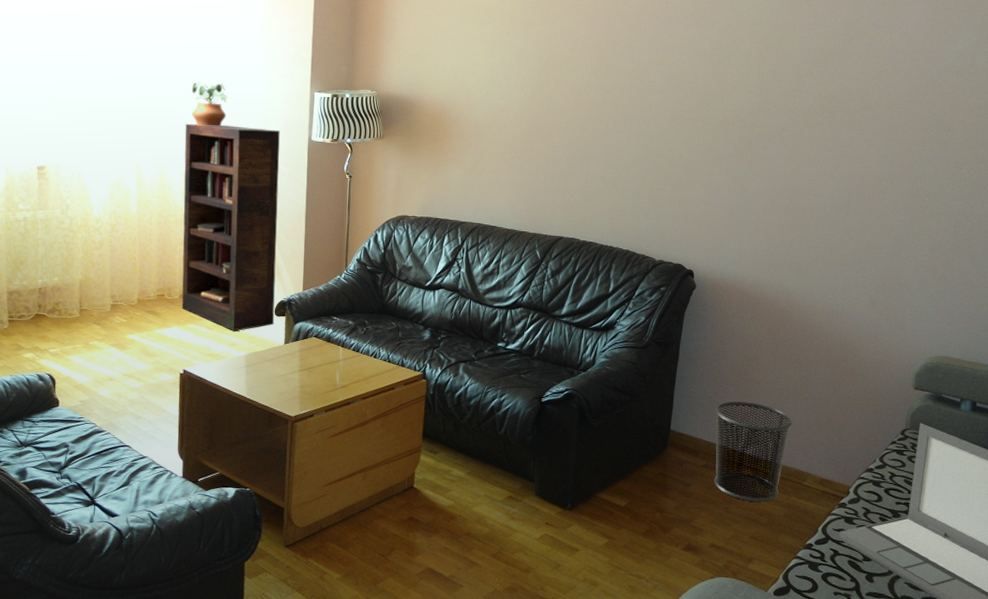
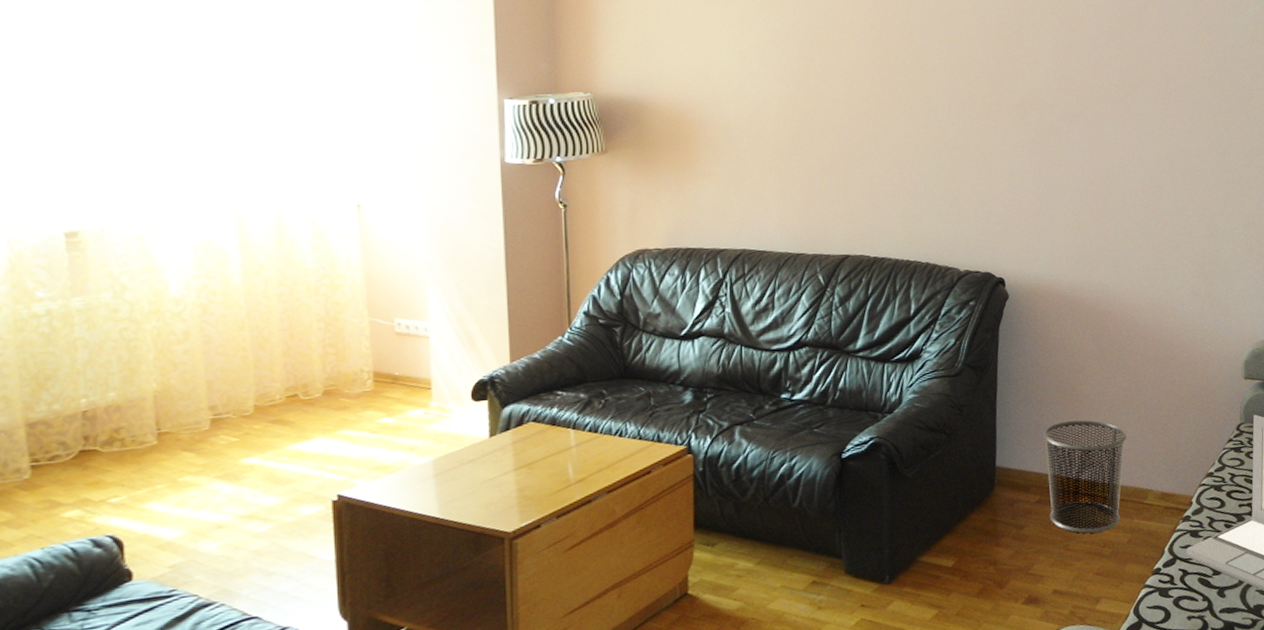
bookcase: present [181,124,280,332] -> none [311,151,472,431]
potted plant: present [192,81,228,127] -> none [318,93,375,156]

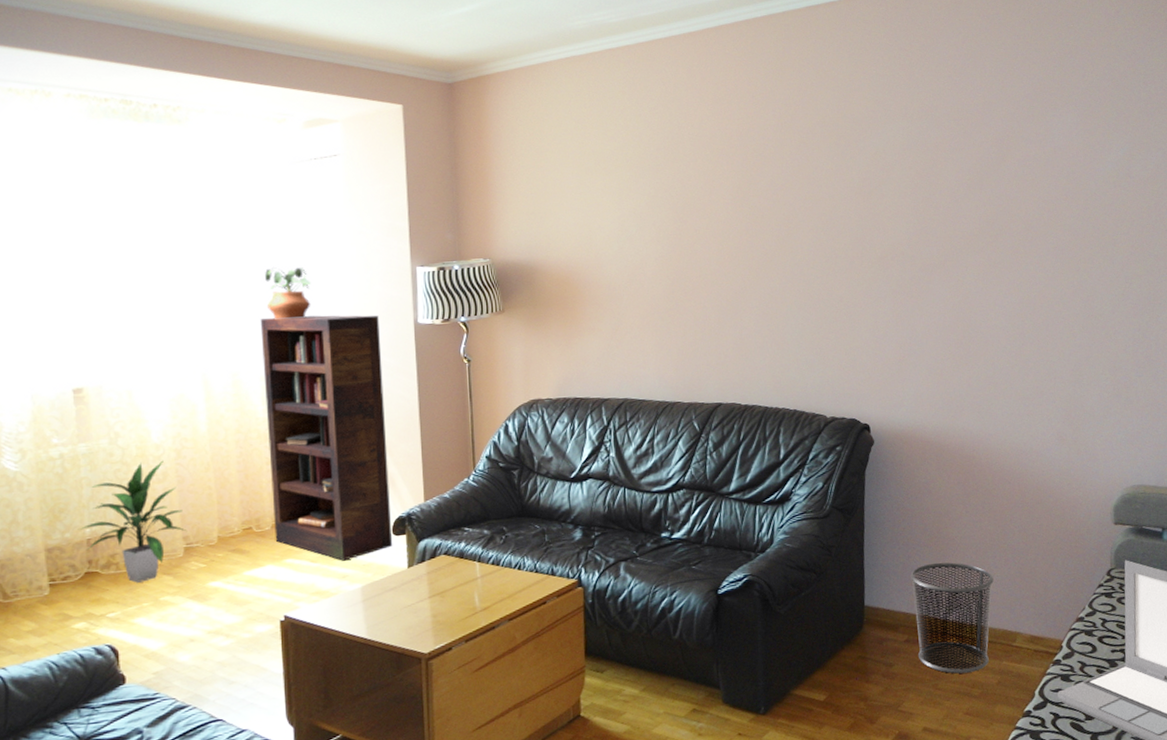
indoor plant: none [70,317,215,462] -> present [78,460,187,583]
bookcase: none [311,151,472,431] -> present [260,315,393,561]
potted plant: none [318,93,375,156] -> present [265,266,311,320]

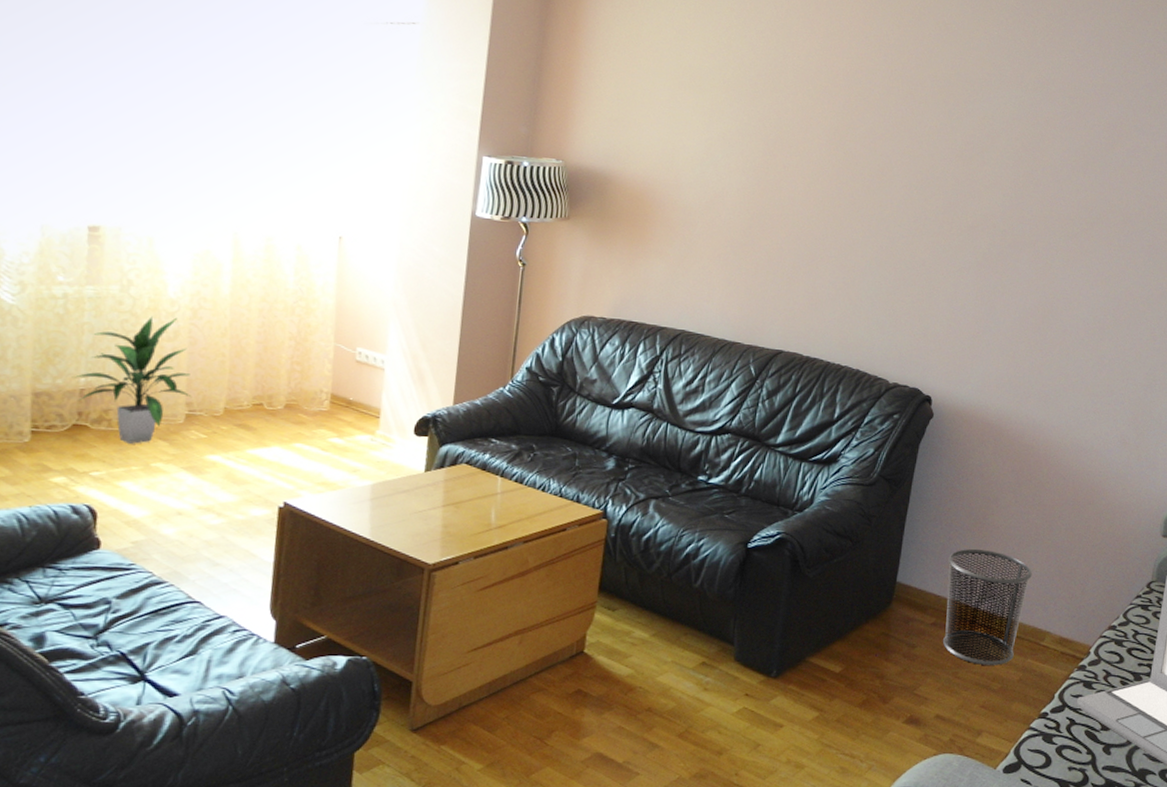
bookcase: present [260,315,393,561] -> none [286,184,434,454]
potted plant: present [265,266,311,320] -> none [316,130,366,192]

